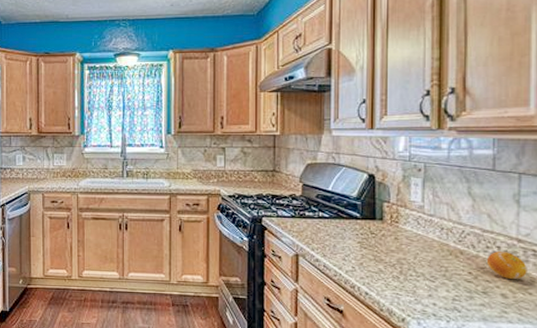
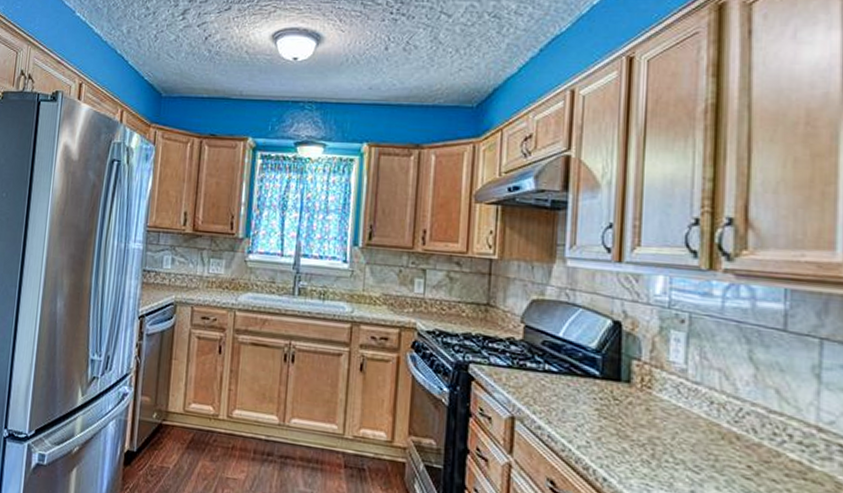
fruit: present [486,251,527,279] -> none [772,441,831,483]

